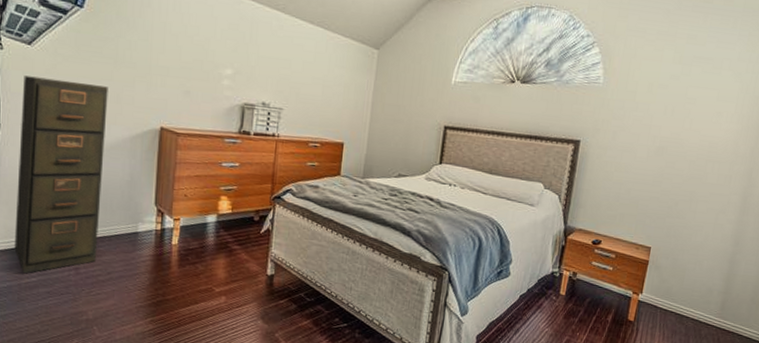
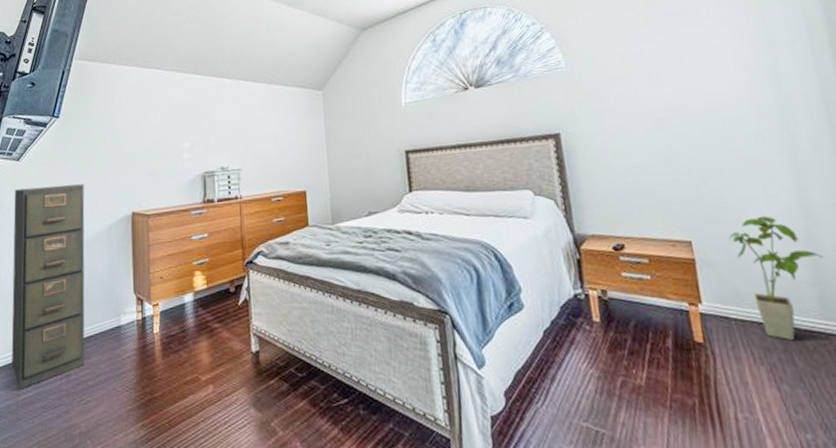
house plant: none [677,238,736,328] -> present [728,216,823,340]

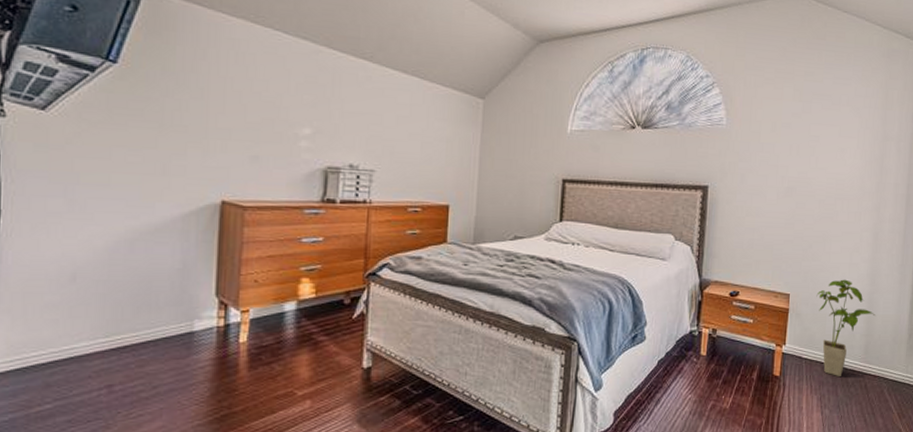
filing cabinet: present [11,184,85,390] -> none [20,148,152,400]

